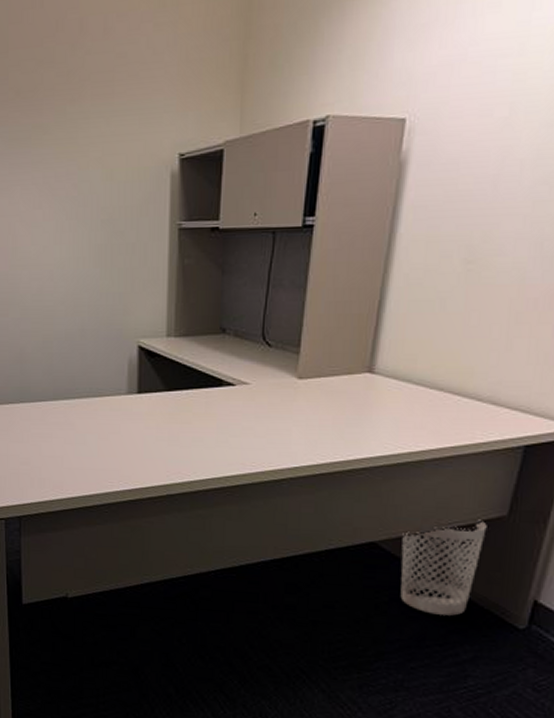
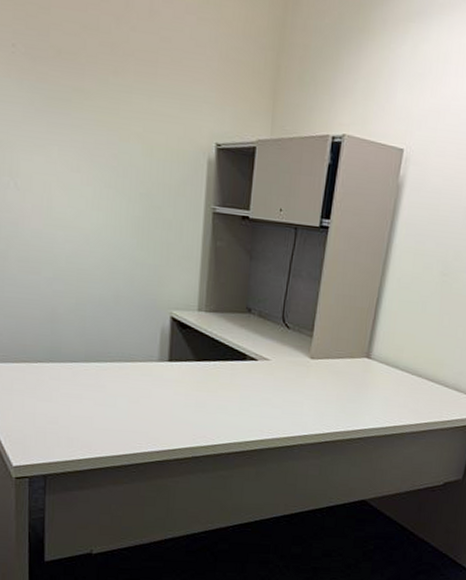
wastebasket: present [400,519,487,616] -> none [382,482,448,560]

